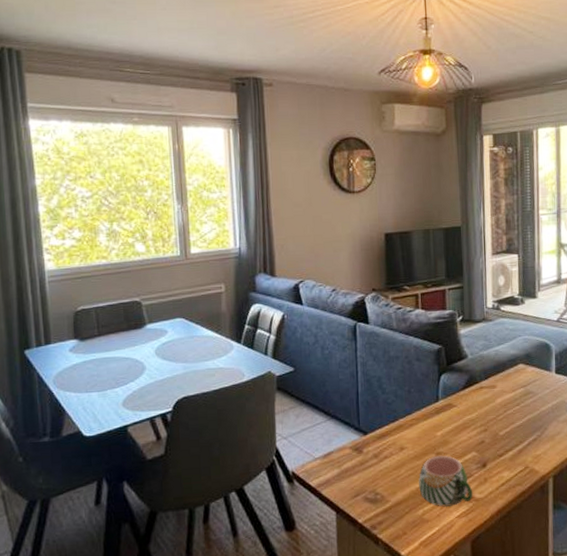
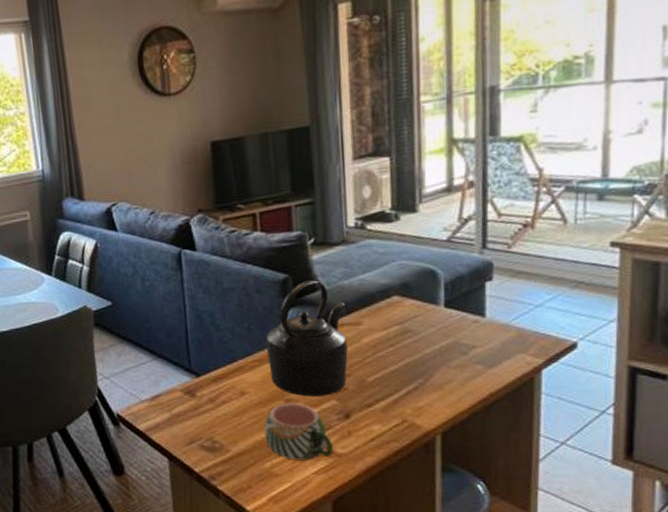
kettle: none [422,350,486,450] -> present [265,280,348,397]

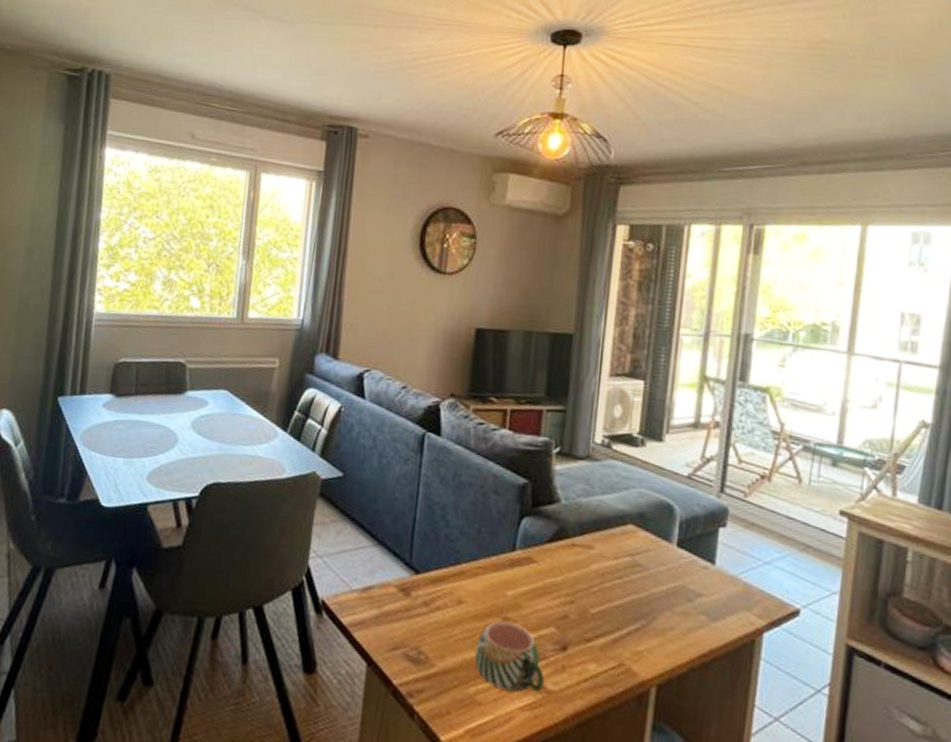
kettle: present [265,280,348,397] -> none [492,490,581,621]

